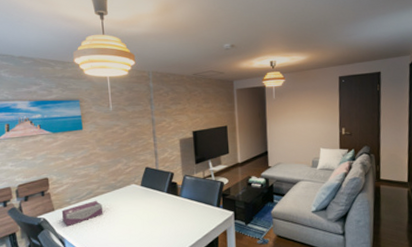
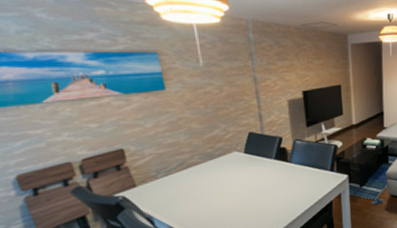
tissue box: present [61,200,103,227] -> none [146,171,200,204]

